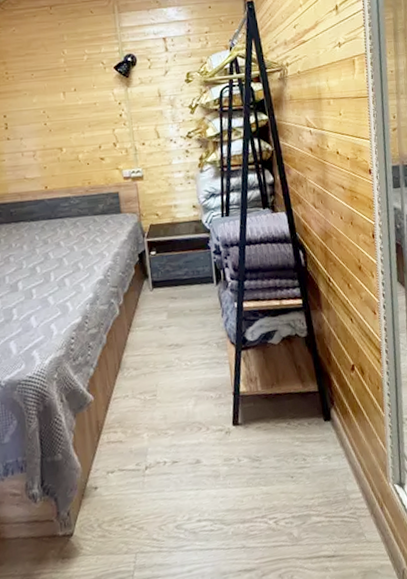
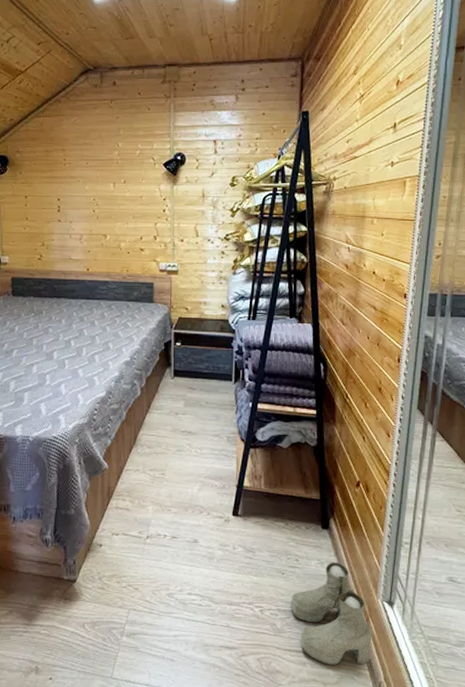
boots: none [304,453,391,564] -> present [291,562,372,665]

